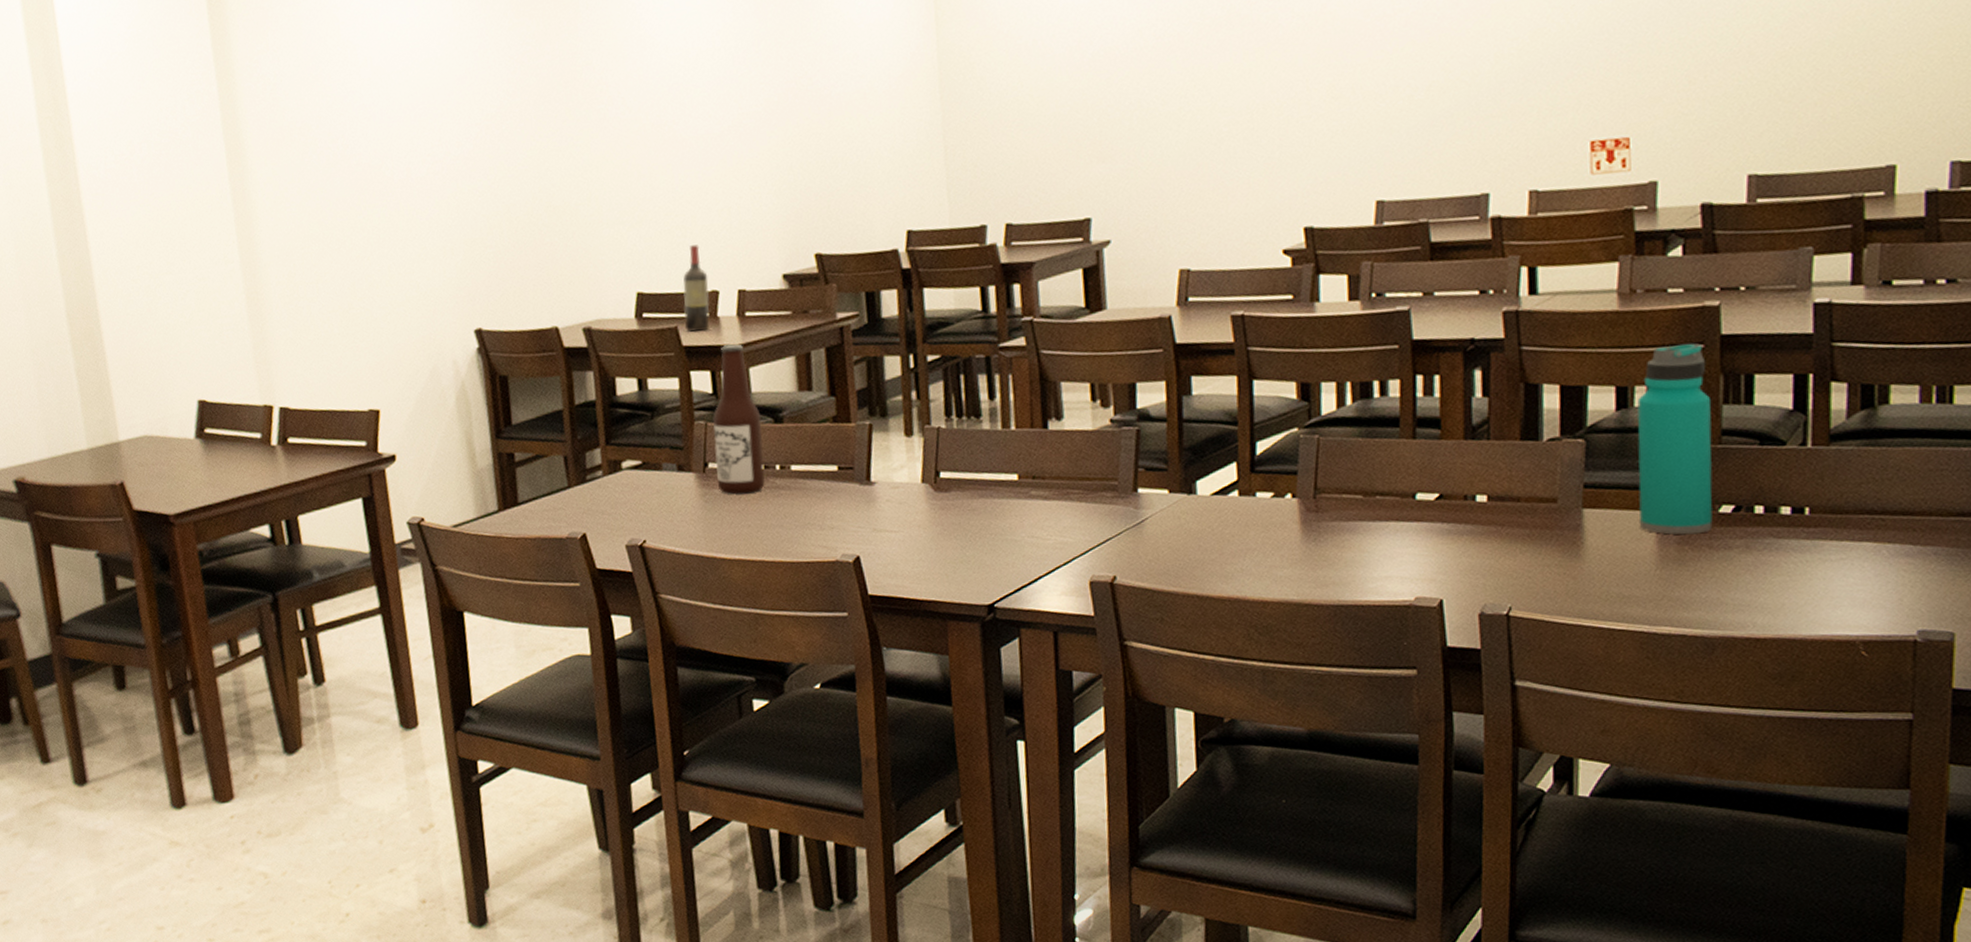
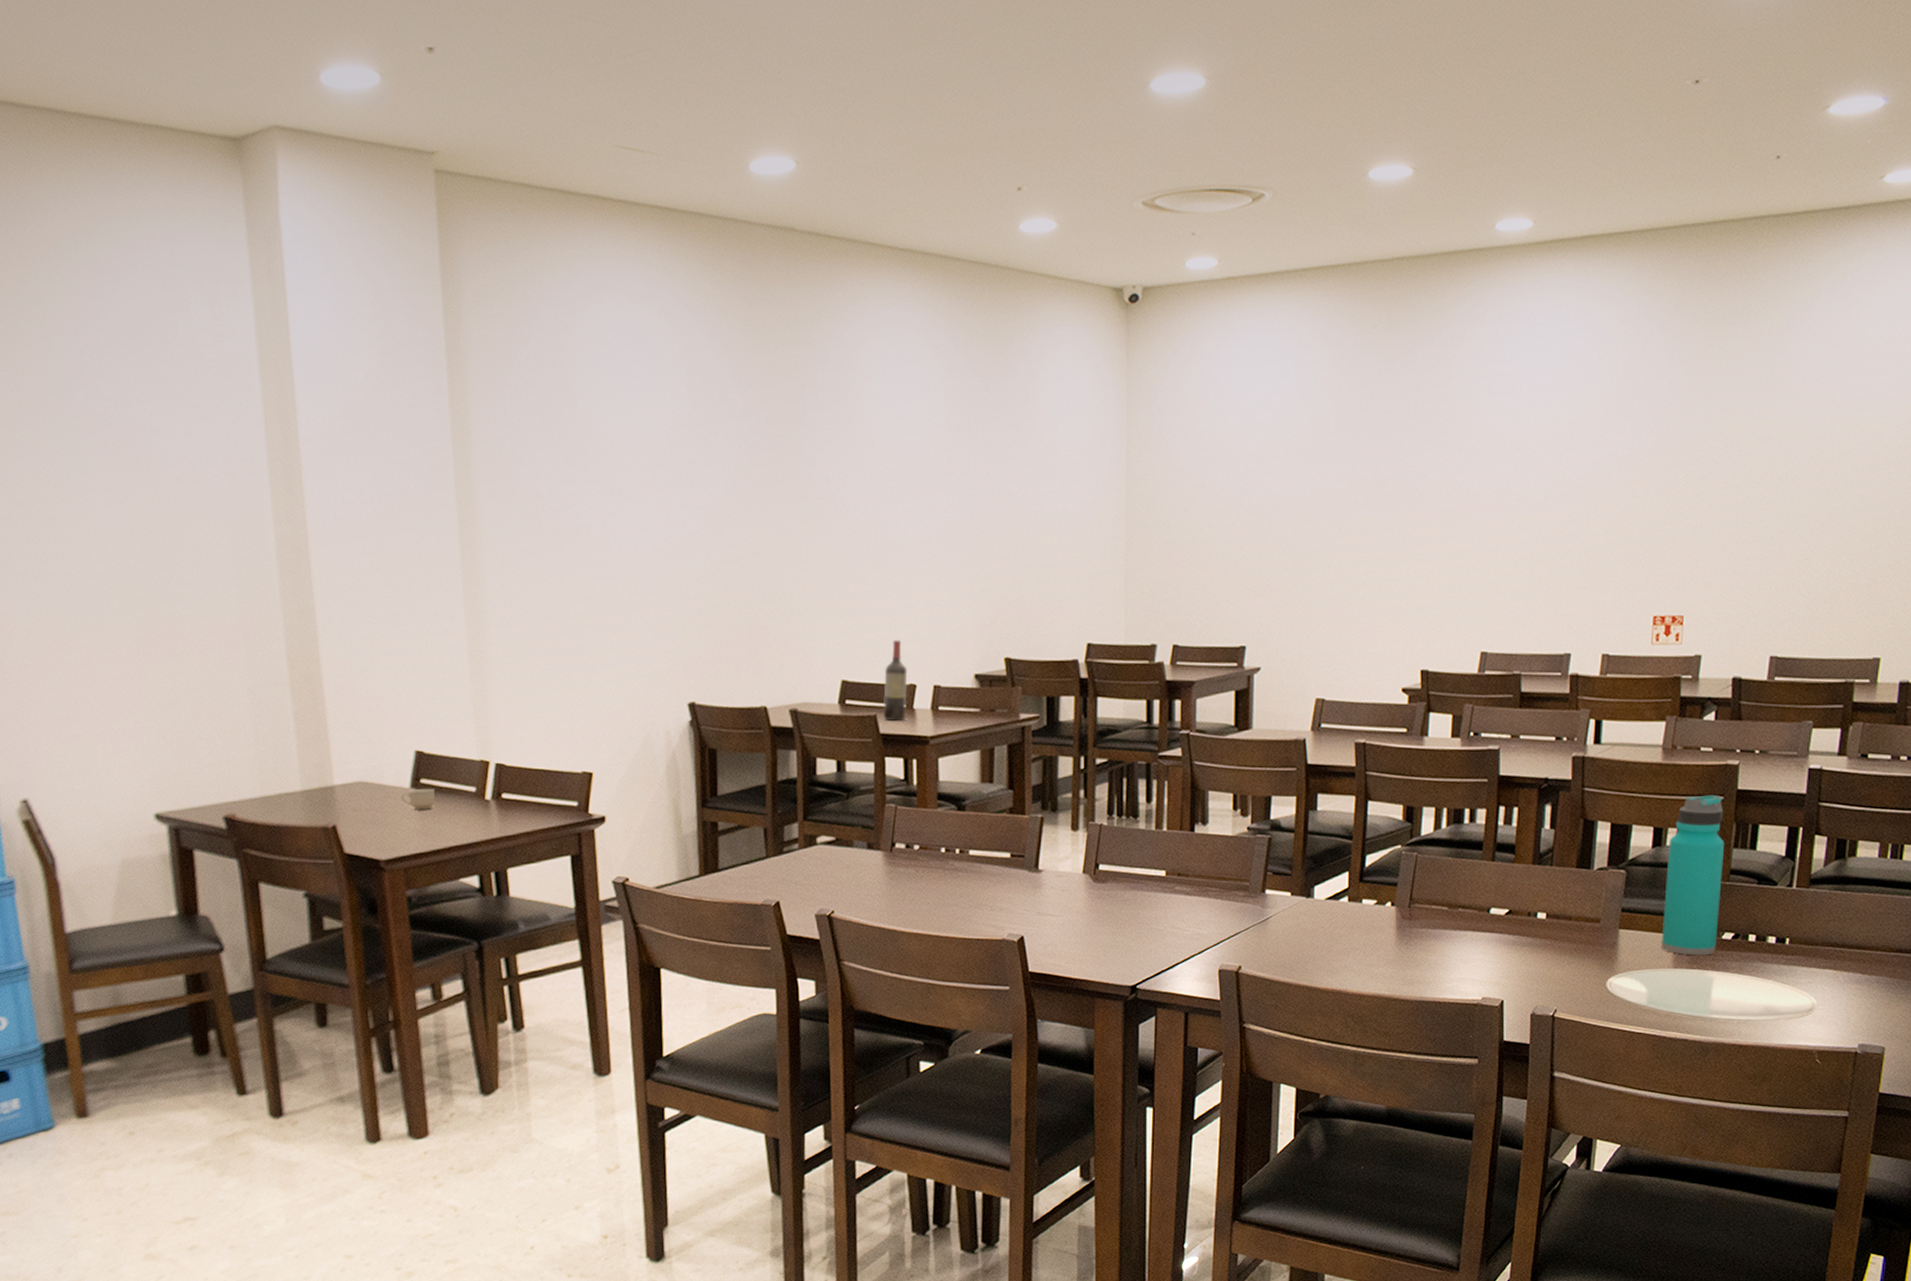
cup: none [186,437,221,461] -> present [400,788,435,810]
root beer bottle: present [712,344,766,494] -> none [901,735,946,873]
plate: none [1572,550,1857,612] -> present [1606,968,1818,1023]

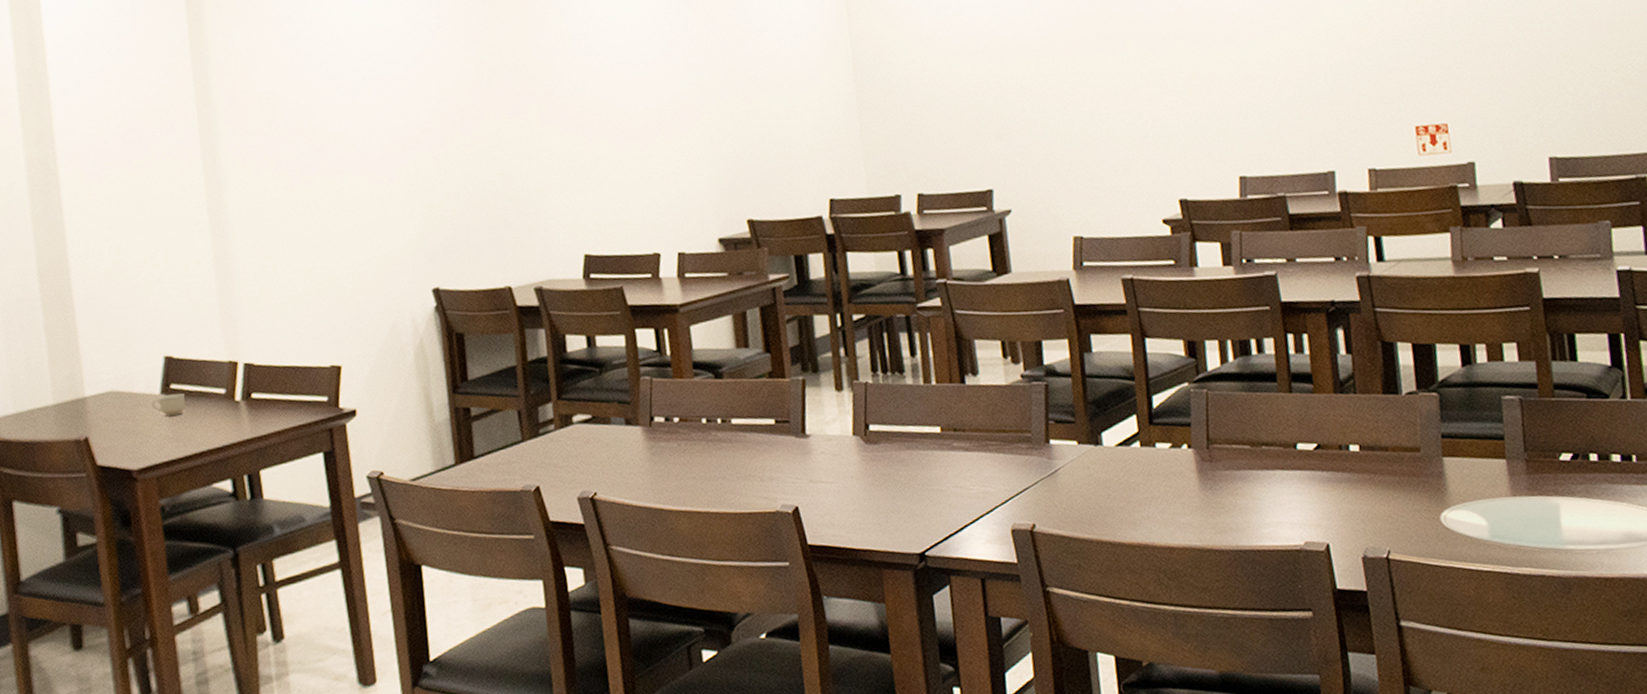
wine bottle: present [883,640,908,721] -> none [627,210,653,292]
water bottle: present [1662,794,1724,956] -> none [1479,305,1556,481]

